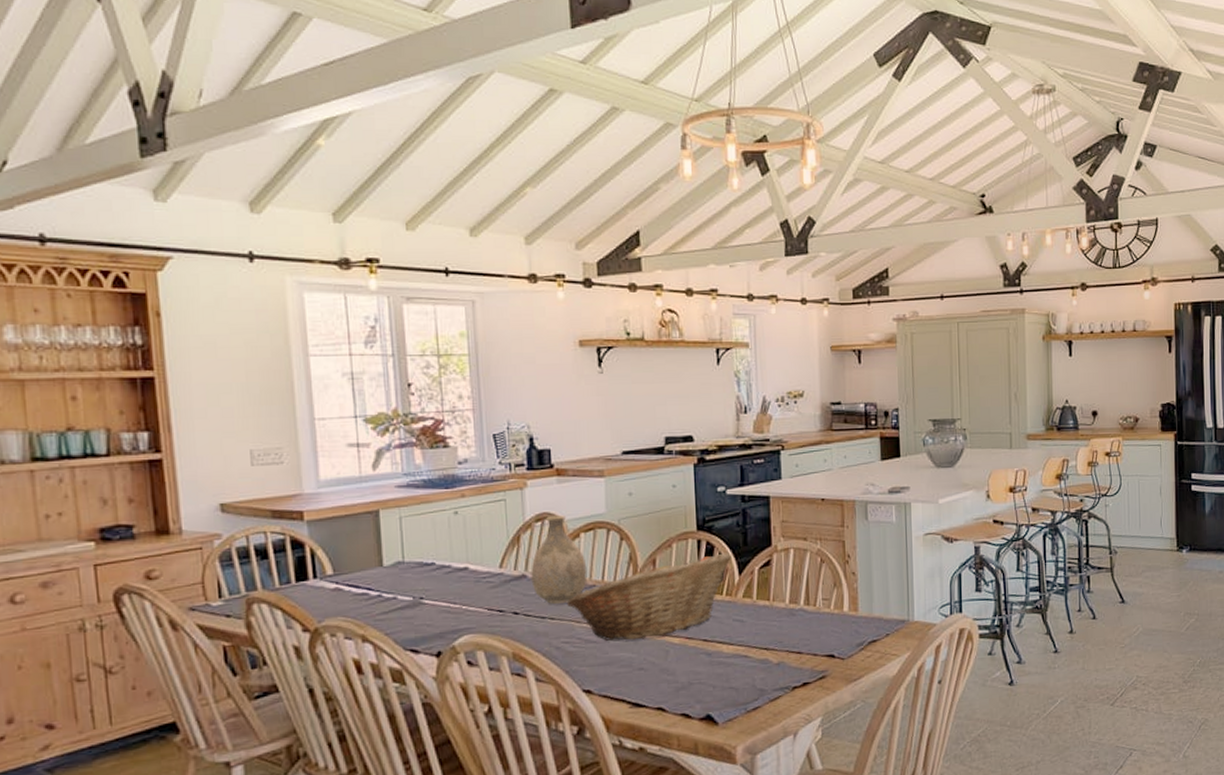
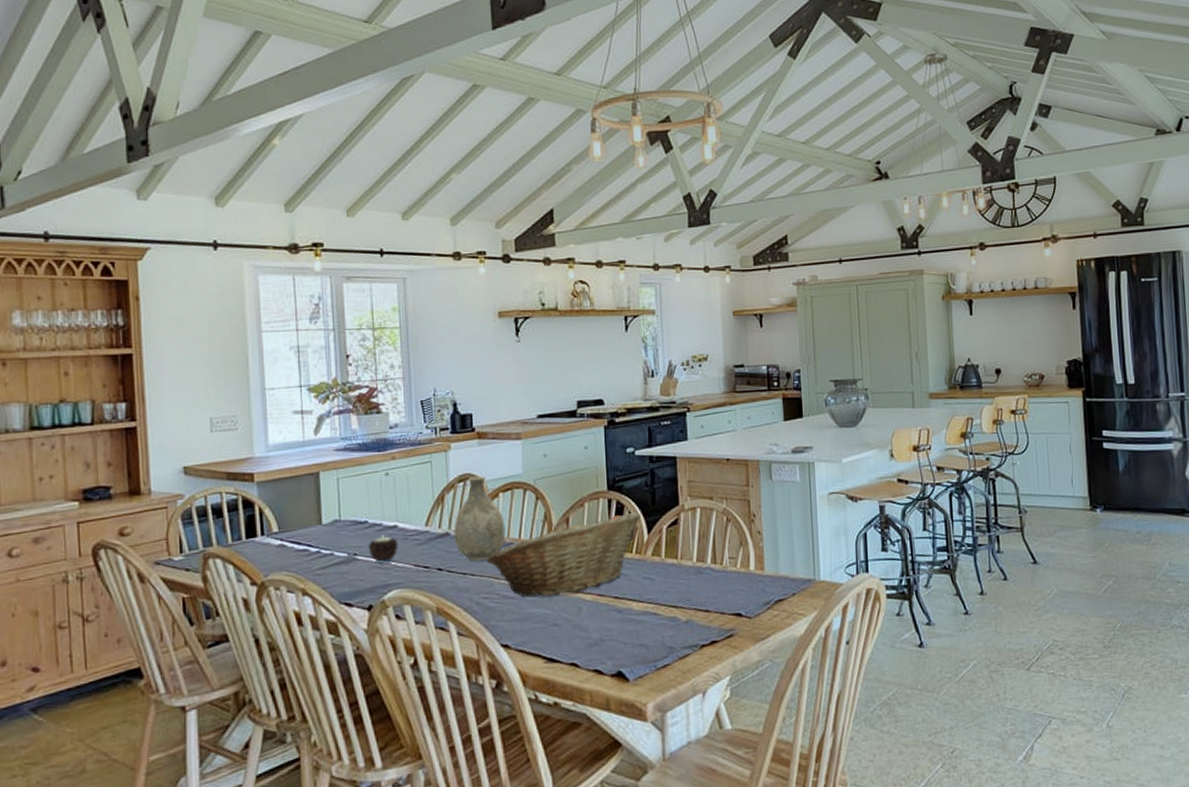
candle: none [435,577,470,608] -> present [368,535,398,564]

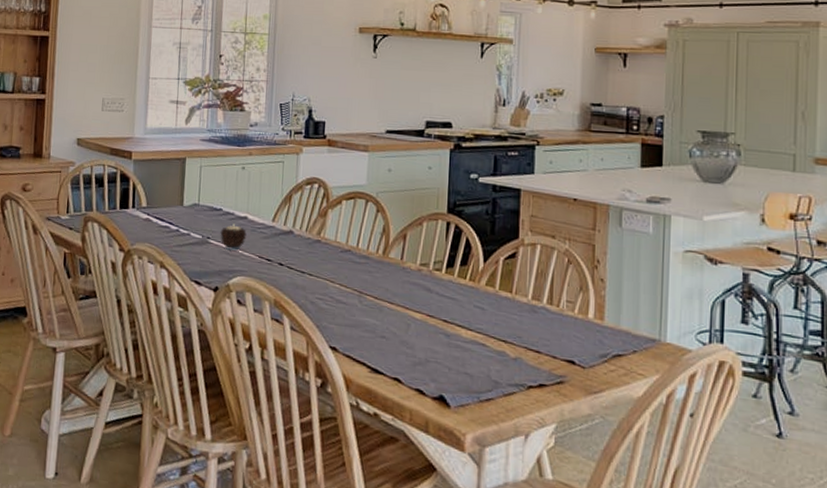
vase: present [454,476,506,561] -> none [297,181,345,263]
fruit basket: present [486,512,642,597] -> none [324,237,479,309]

